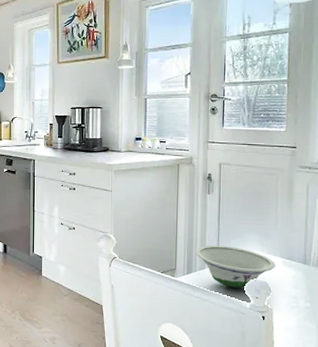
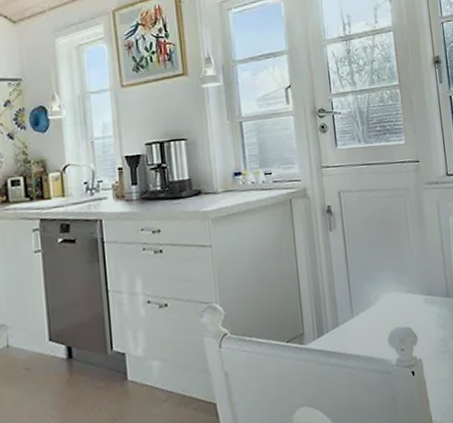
bowl: present [195,245,275,288] -> none [323,291,417,344]

